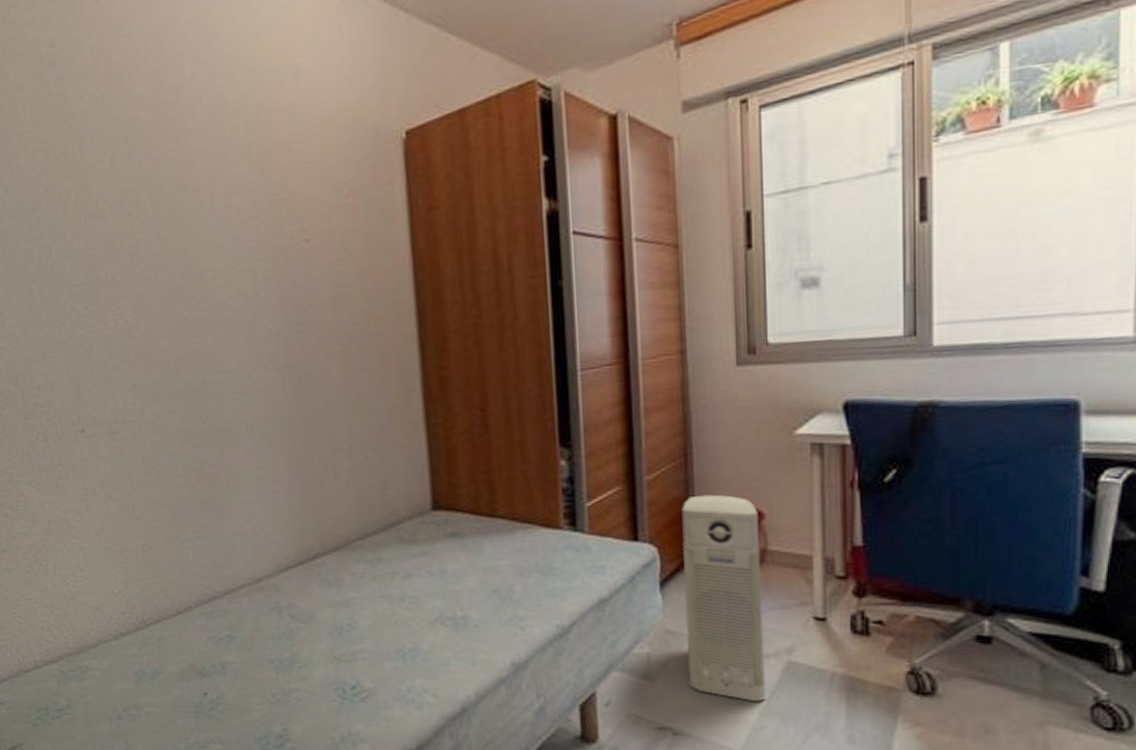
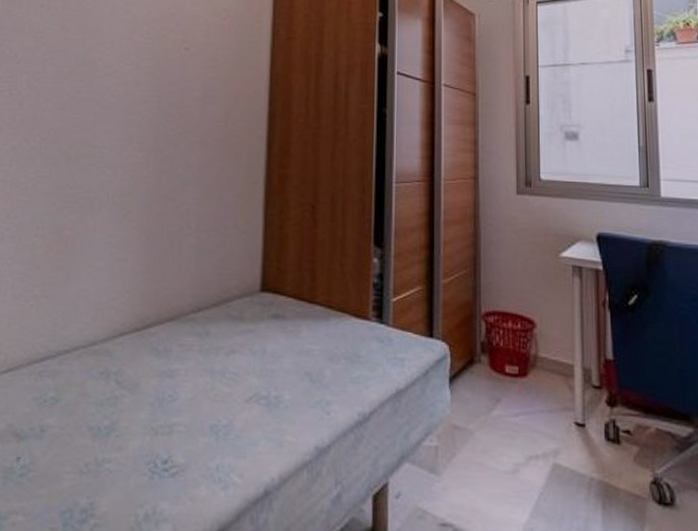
air purifier: present [682,494,765,702] -> none [470,301,535,503]

